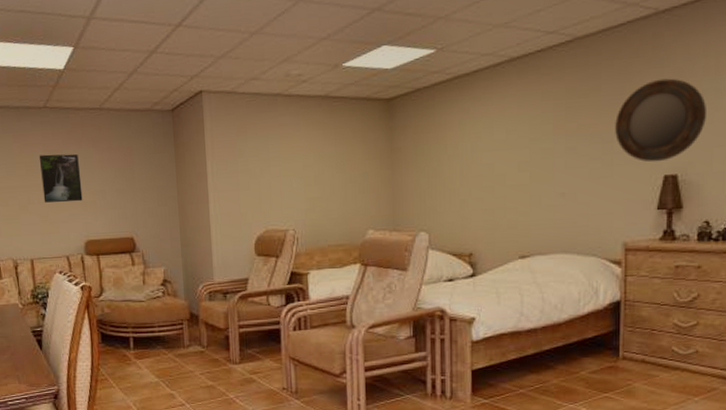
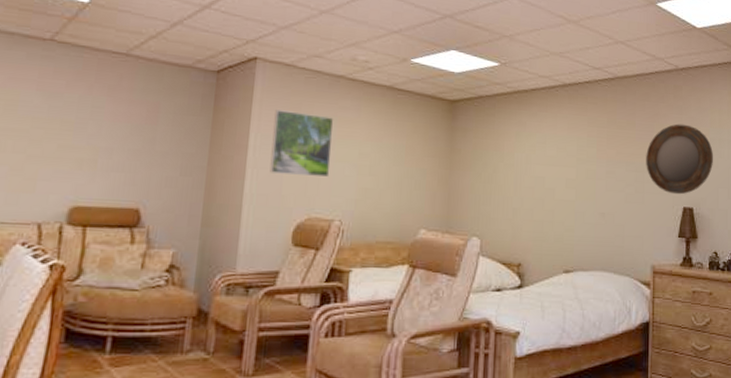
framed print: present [39,153,83,203] -> none [21,94,85,158]
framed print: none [225,135,280,194] -> present [269,110,333,177]

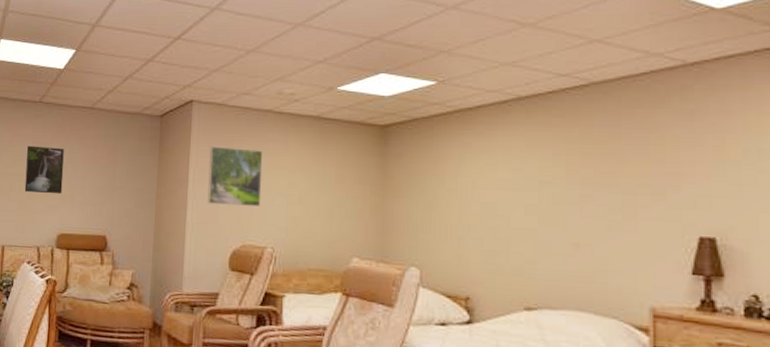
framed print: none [21,94,85,158] -> present [24,146,64,194]
home mirror: present [646,123,713,195] -> none [638,133,748,222]

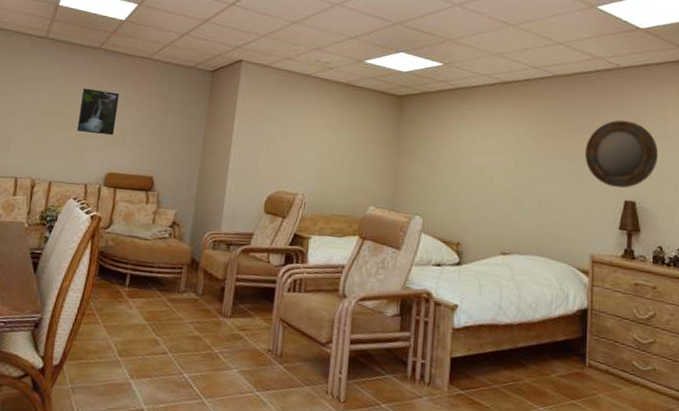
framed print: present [207,146,263,206] -> none [249,102,299,158]
home mirror: none [638,133,748,222] -> present [585,120,658,189]

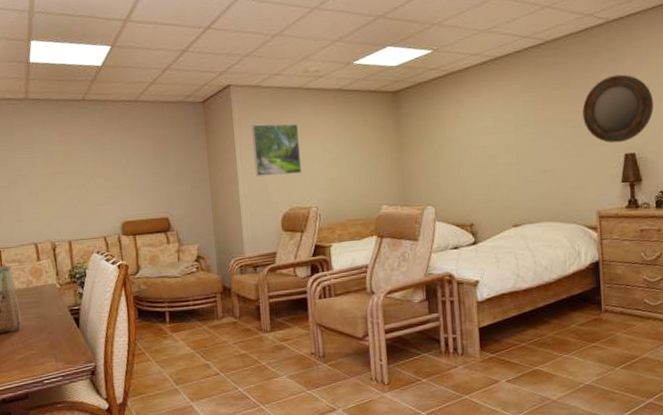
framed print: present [76,88,119,136] -> none [77,142,120,187]
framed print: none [249,102,299,158] -> present [251,124,302,177]

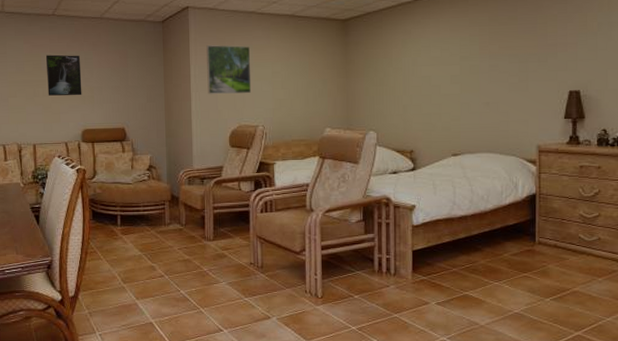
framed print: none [77,142,120,187] -> present [45,54,82,96]
home mirror: present [582,74,654,143] -> none [529,12,601,80]

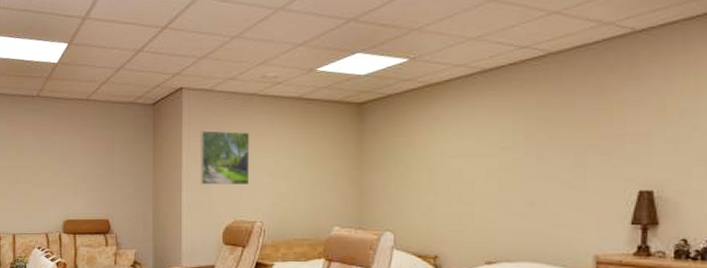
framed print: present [45,54,82,96] -> none [28,139,65,184]

